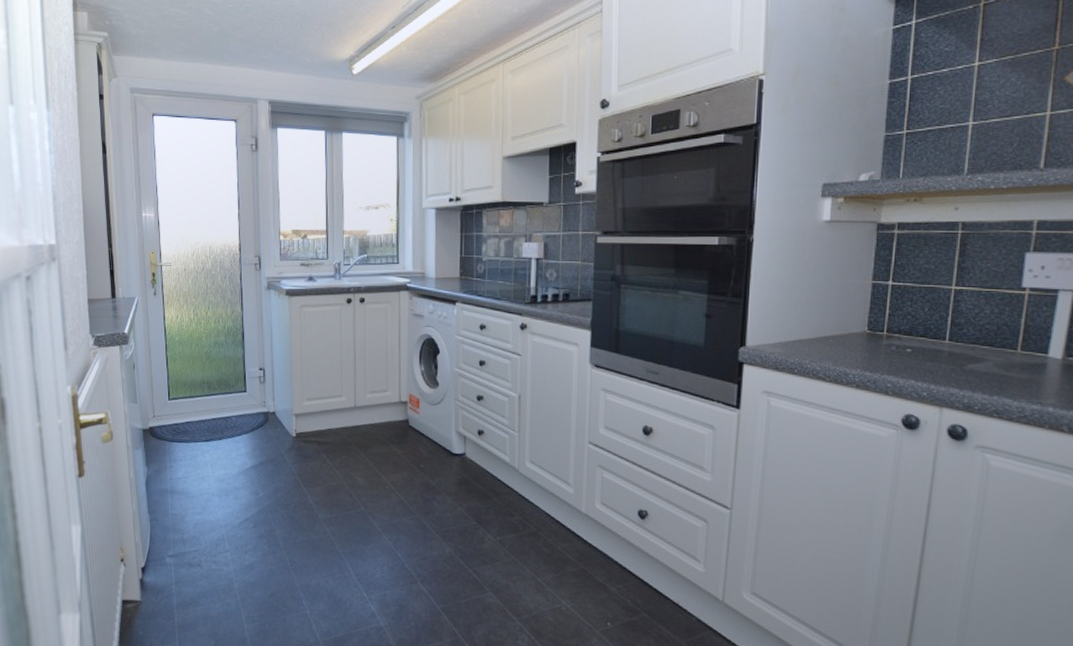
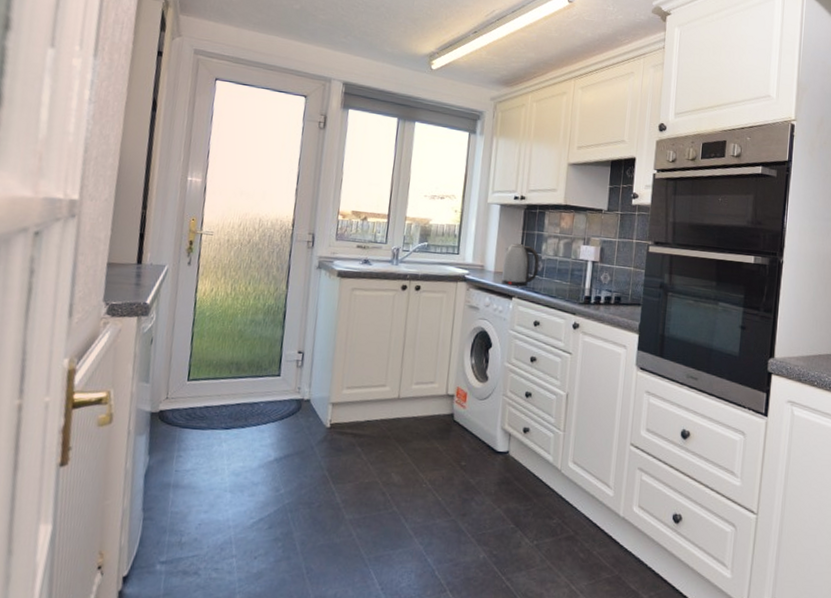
kettle: none [443,246,481,291] -> present [501,243,540,287]

